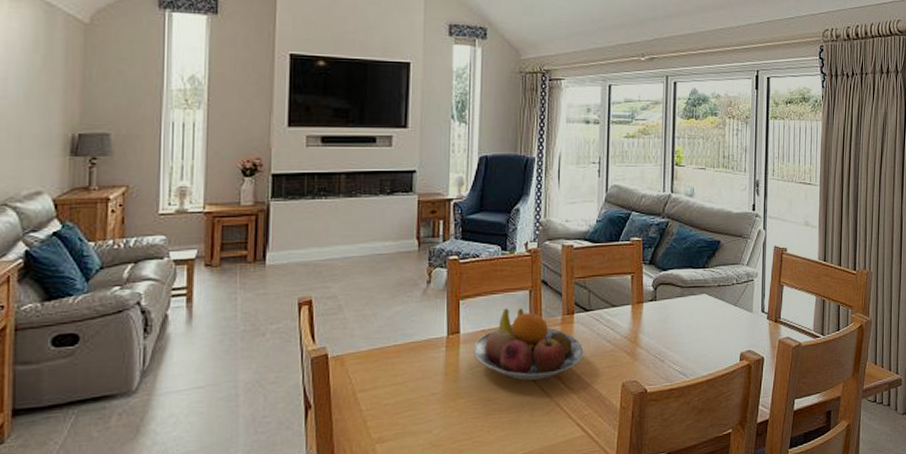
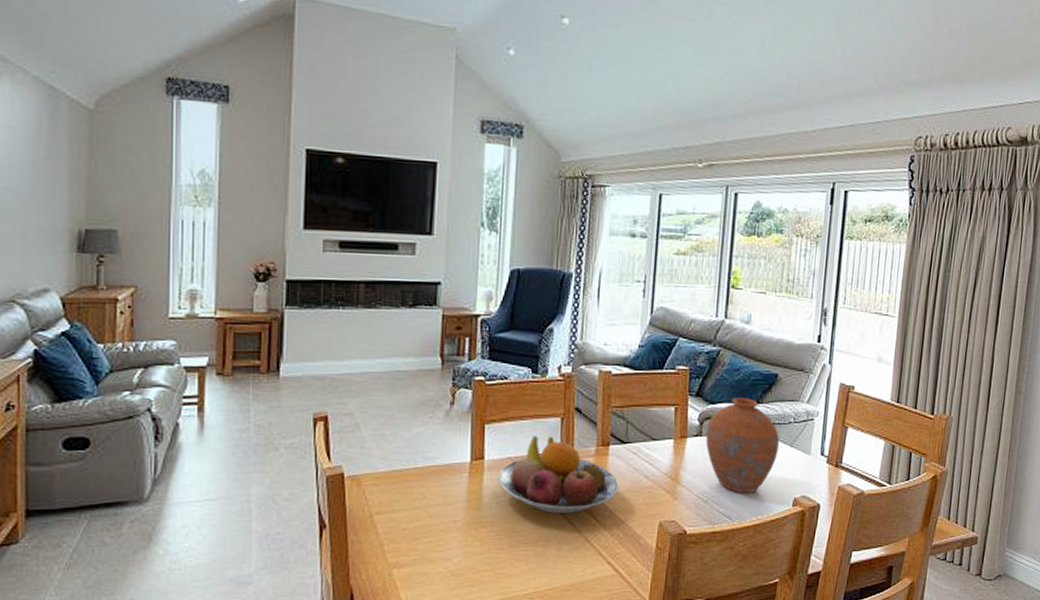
vase: none [660,264,725,351] -> present [706,398,779,493]

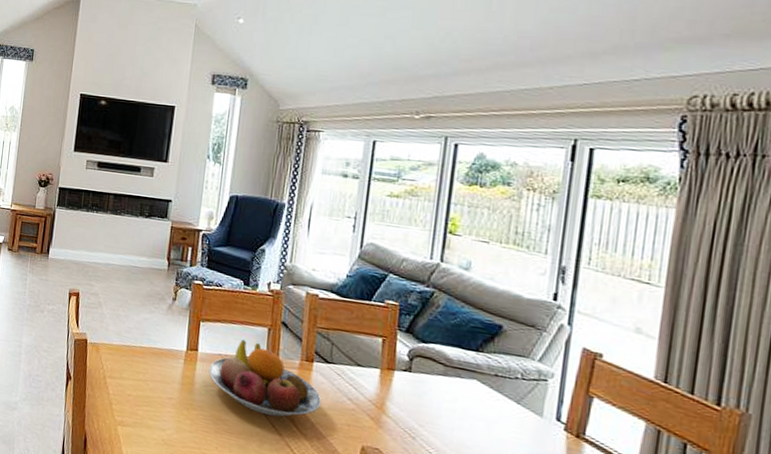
vase: present [706,398,779,493] -> none [415,341,503,442]

